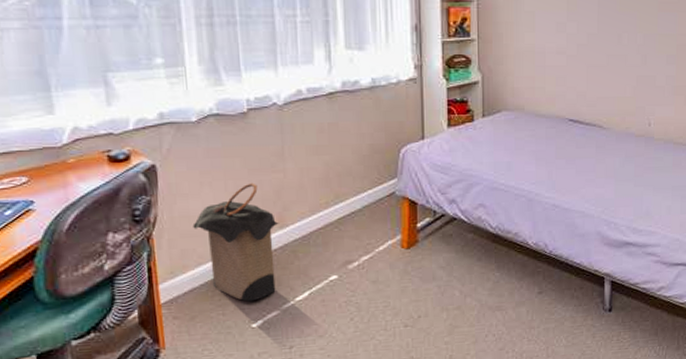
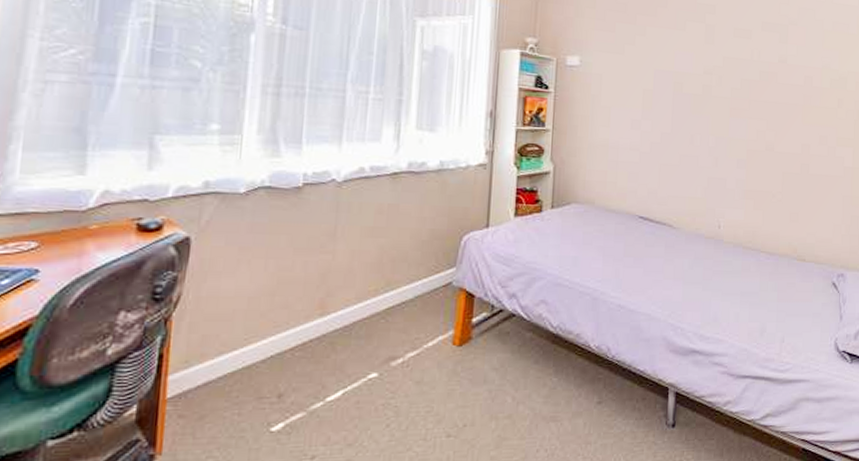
laundry hamper: present [193,183,280,302] -> none [220,263,321,400]

